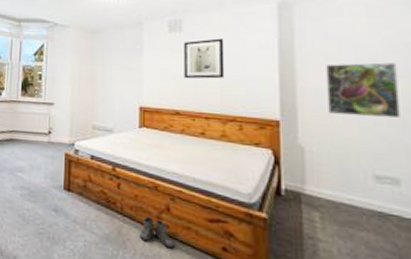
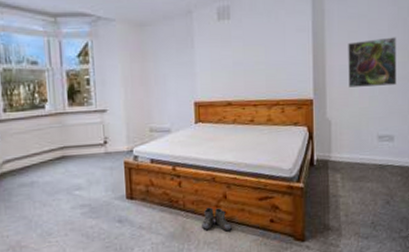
wall art: present [184,38,225,79] -> none [233,24,269,69]

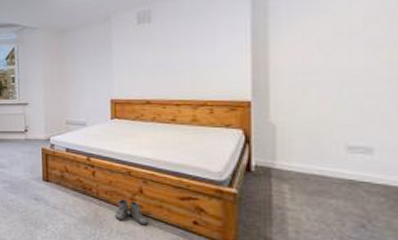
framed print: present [348,37,397,87] -> none [301,32,378,90]

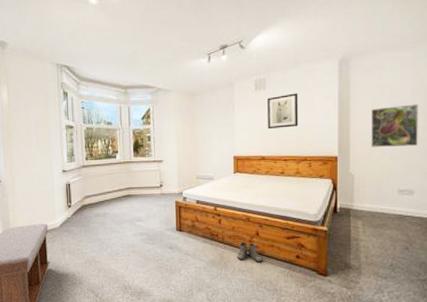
wall art: none [153,25,195,69] -> present [267,93,299,130]
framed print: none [301,32,378,90] -> present [371,104,418,147]

